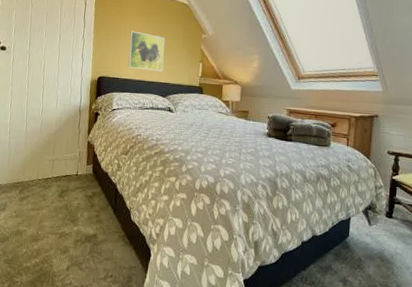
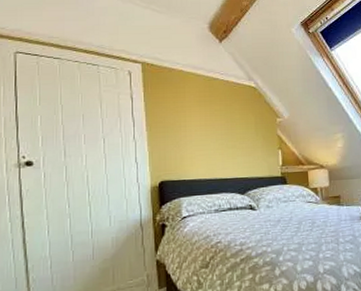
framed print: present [128,31,165,72] -> none [192,123,237,167]

